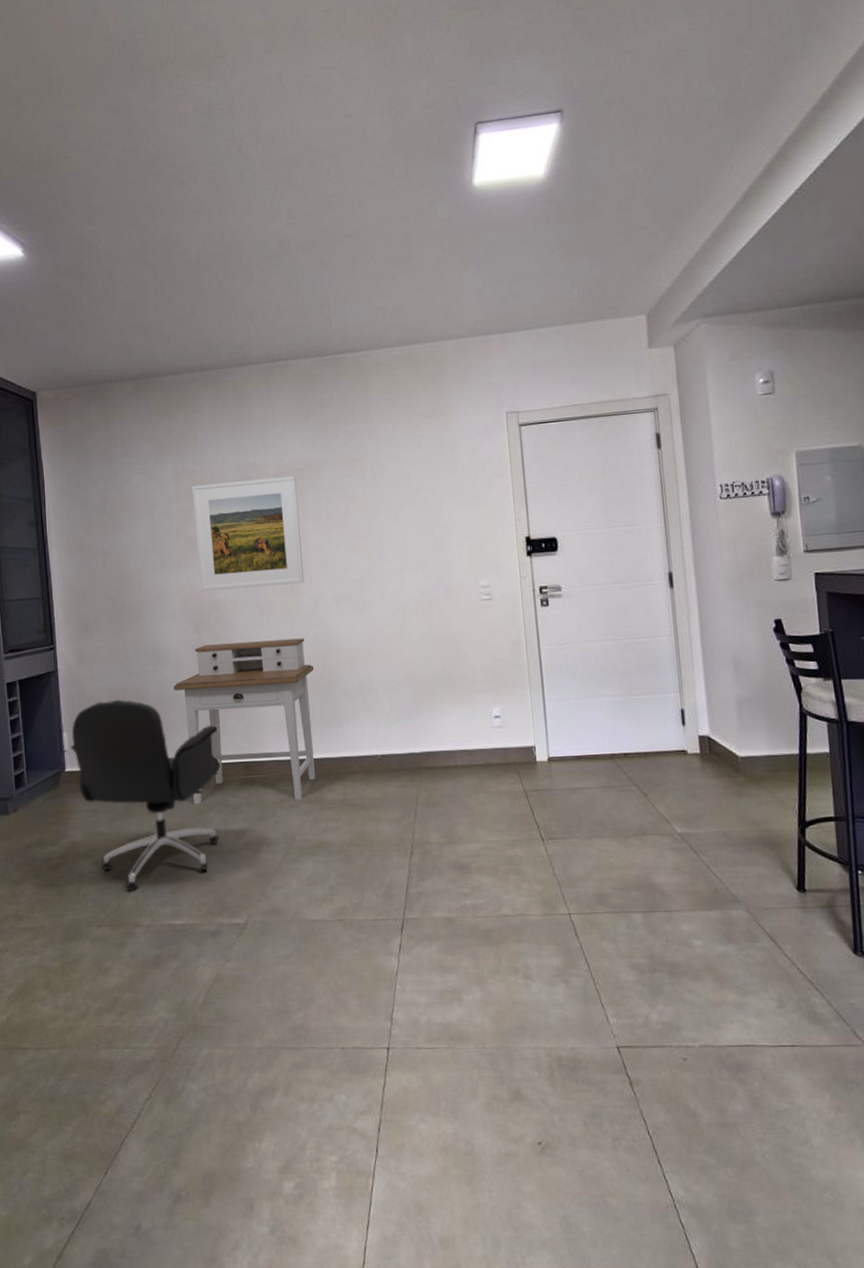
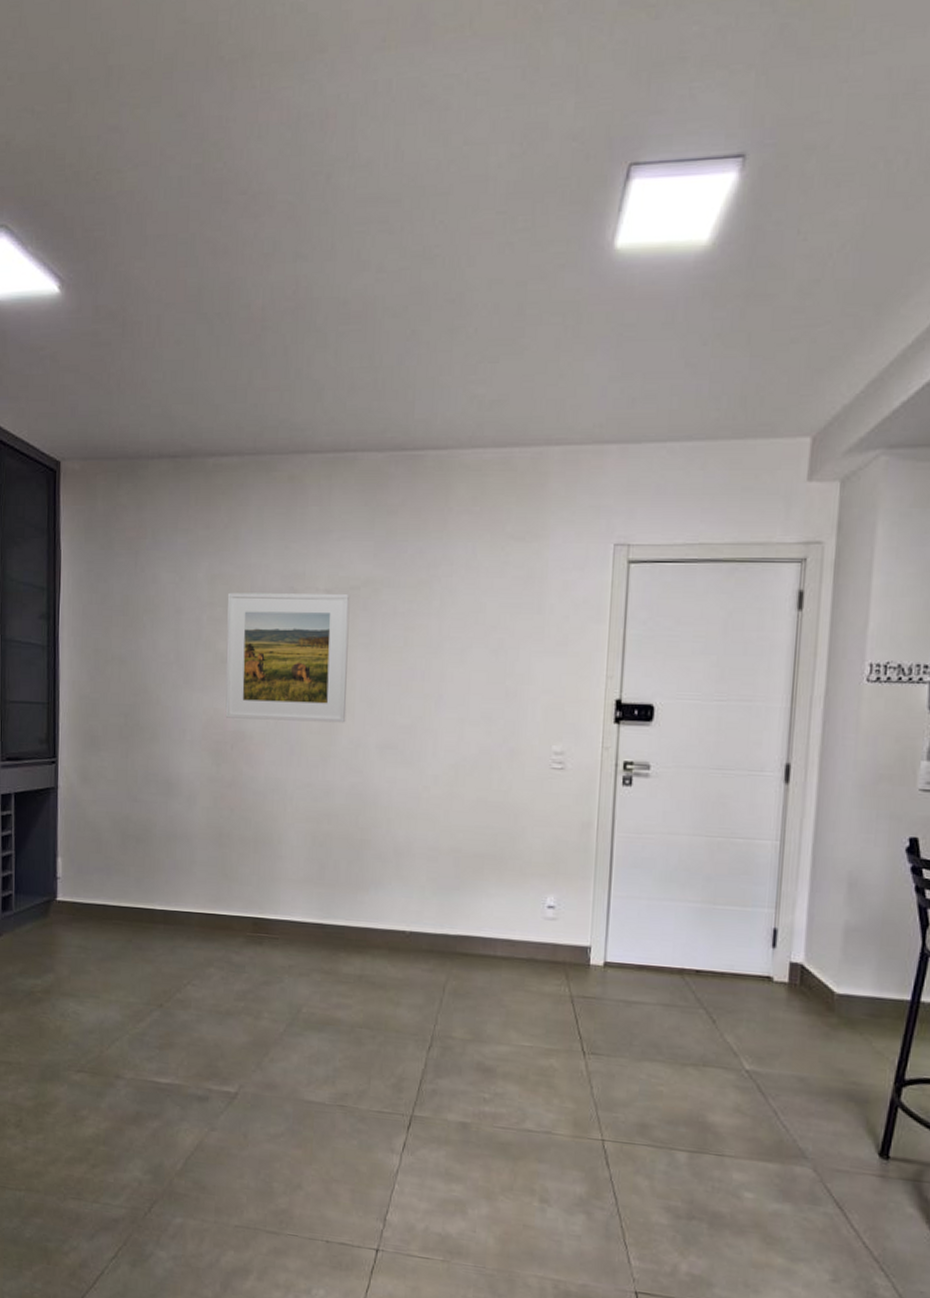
office chair: present [70,699,221,891] -> none [64,828,229,1040]
desk: present [174,638,315,805] -> none [184,780,344,969]

